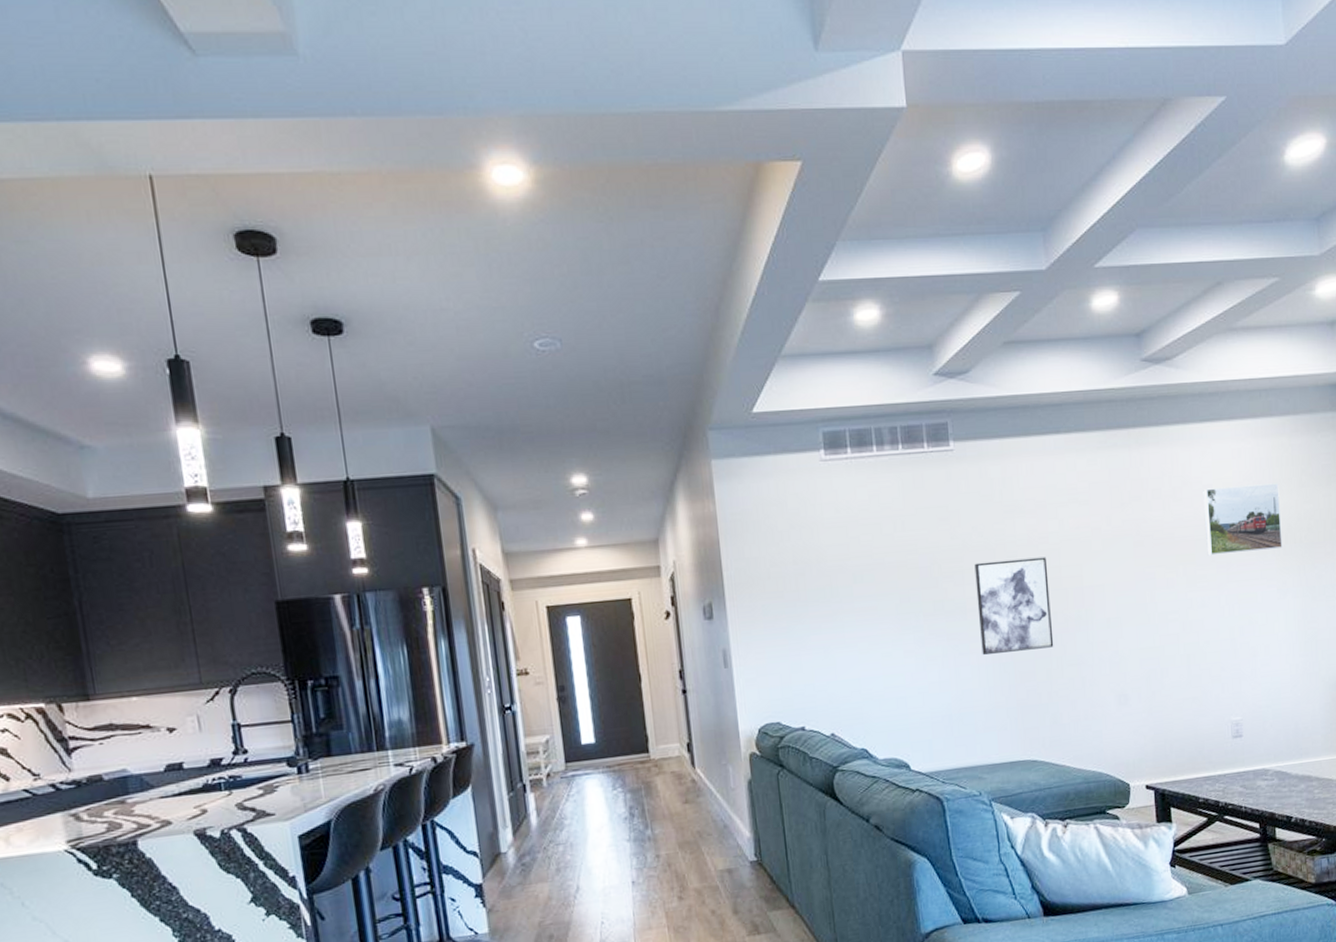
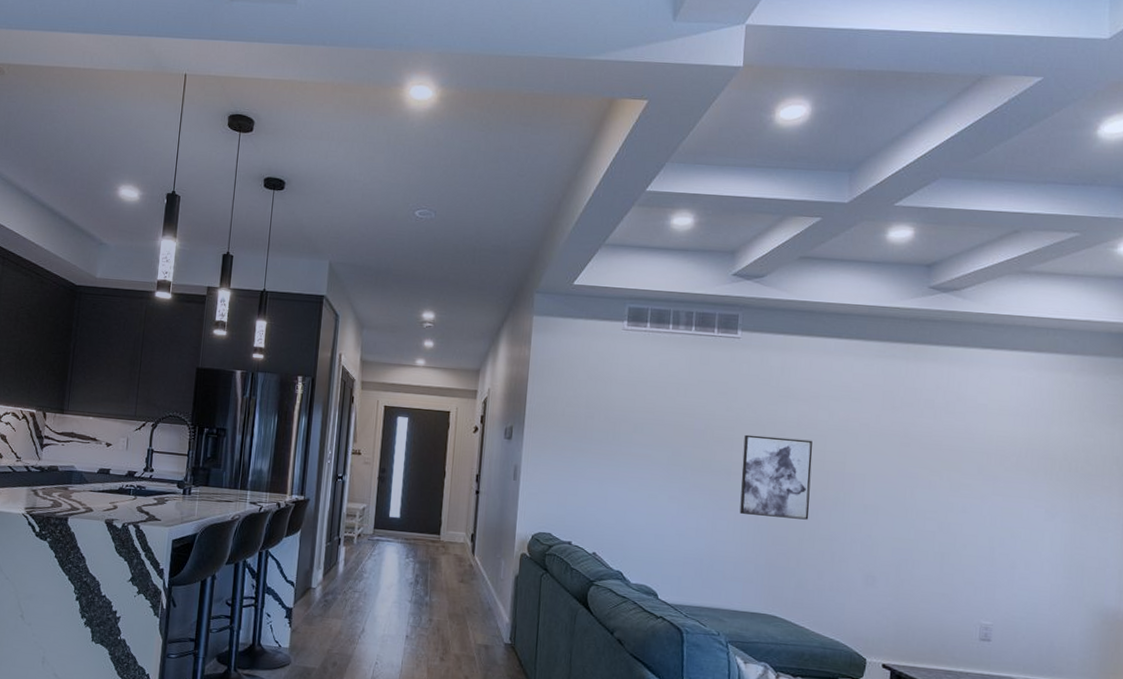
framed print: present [1203,483,1283,556] -> none [974,407,1058,474]

